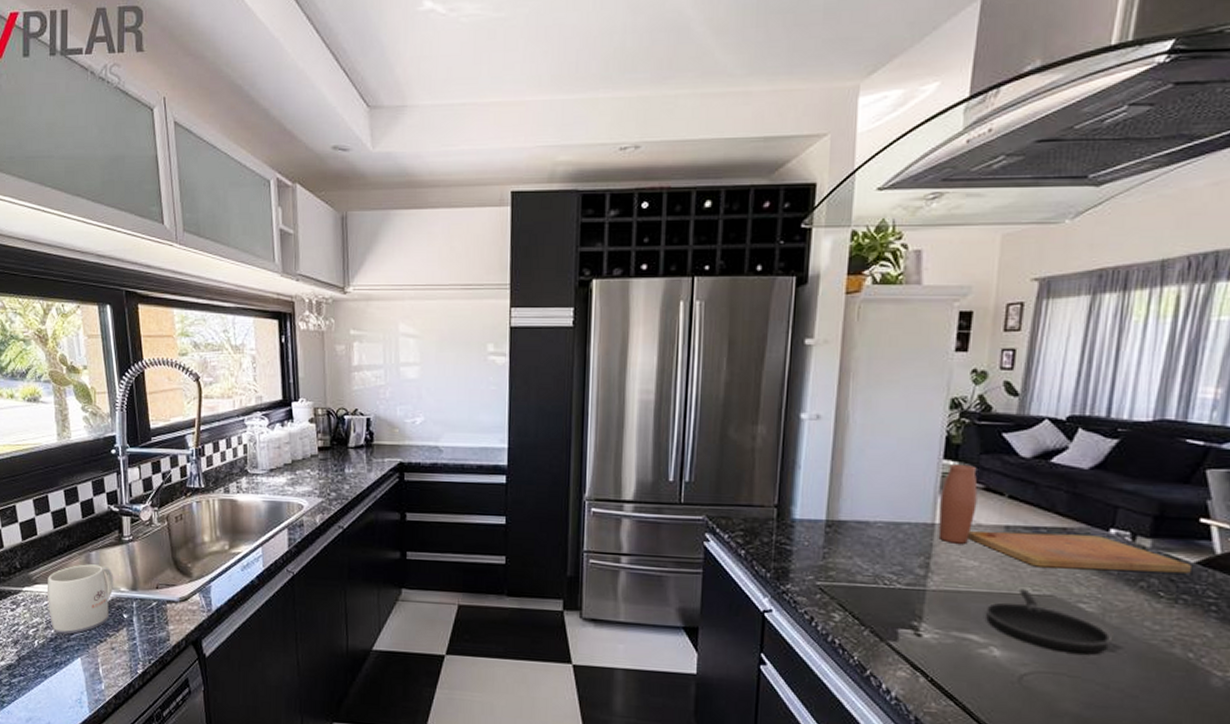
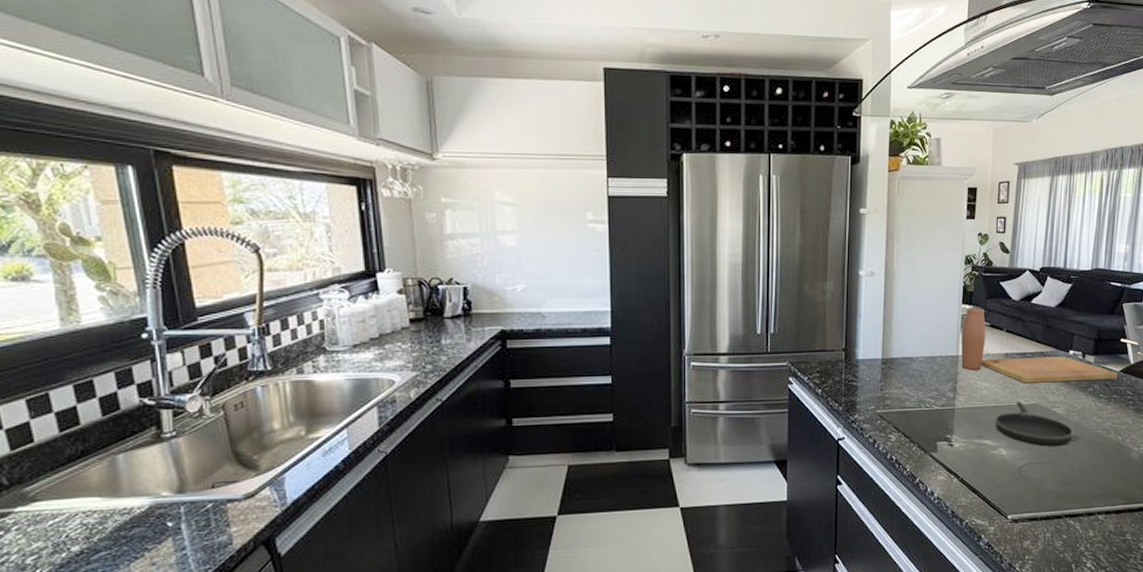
mug: present [46,564,114,635] -> none [51,469,152,557]

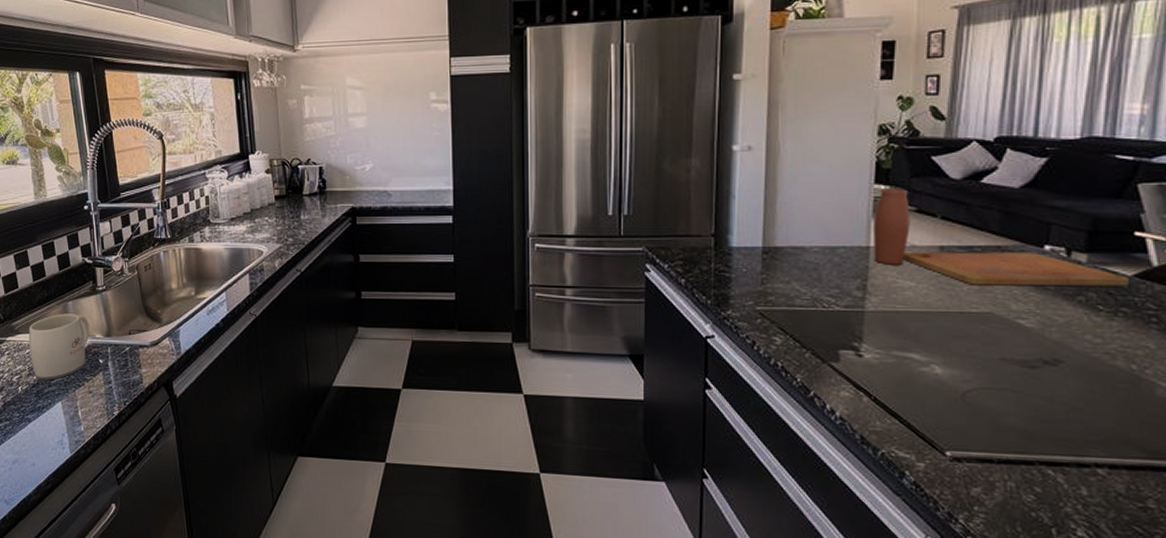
mug: none [51,469,152,557] -> present [28,313,90,380]
frying pan: present [995,401,1074,446] -> none [924,307,1053,369]

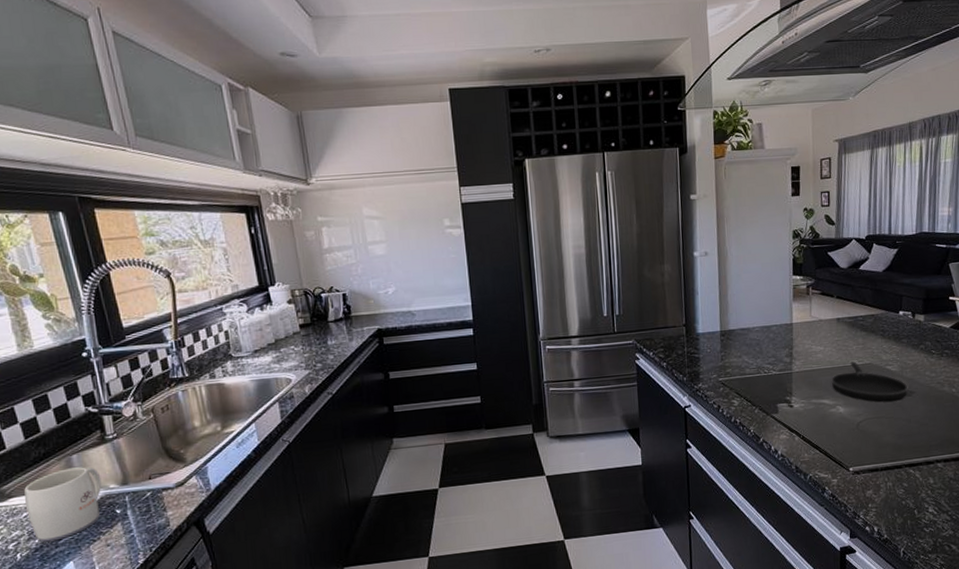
vase: present [874,189,910,265] -> none [794,278,818,336]
cutting board: present [901,251,1130,287] -> none [813,317,949,345]
frying pan: none [924,307,1053,369] -> present [831,361,908,402]

